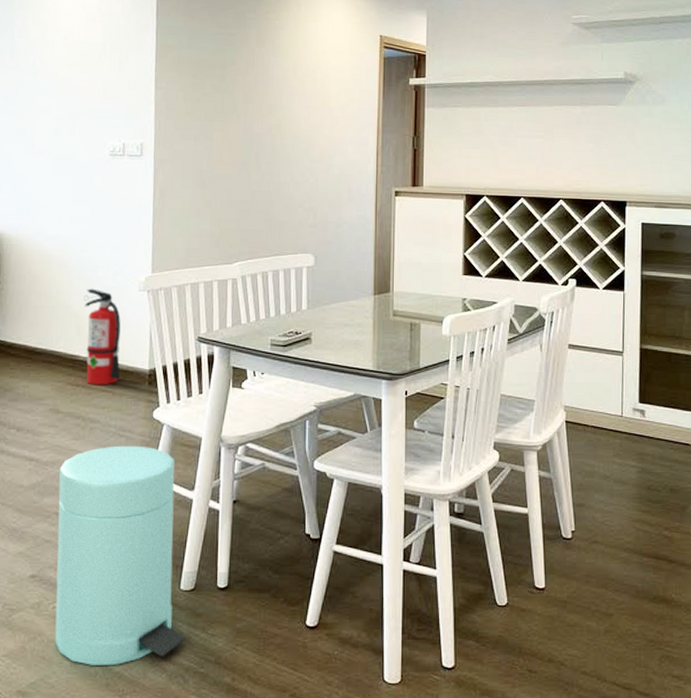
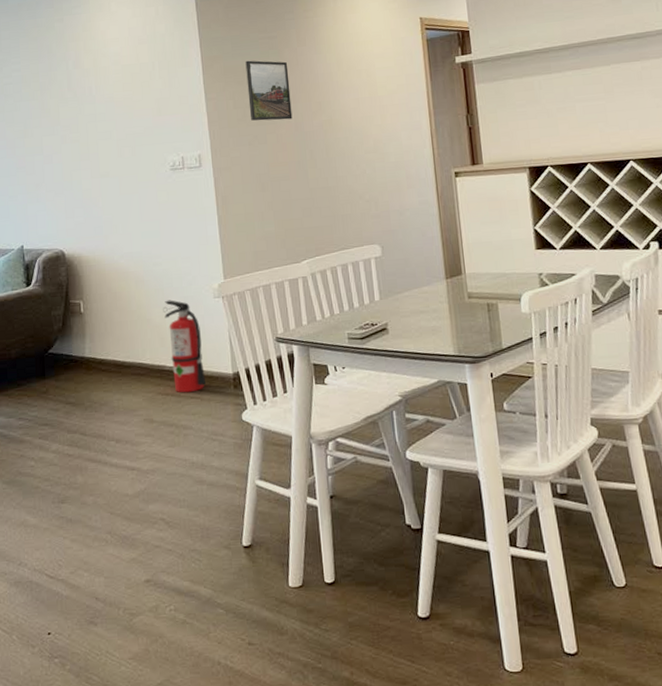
trash can: present [54,445,185,665] -> none [160,448,300,665]
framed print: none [199,54,244,119] -> present [245,60,293,121]

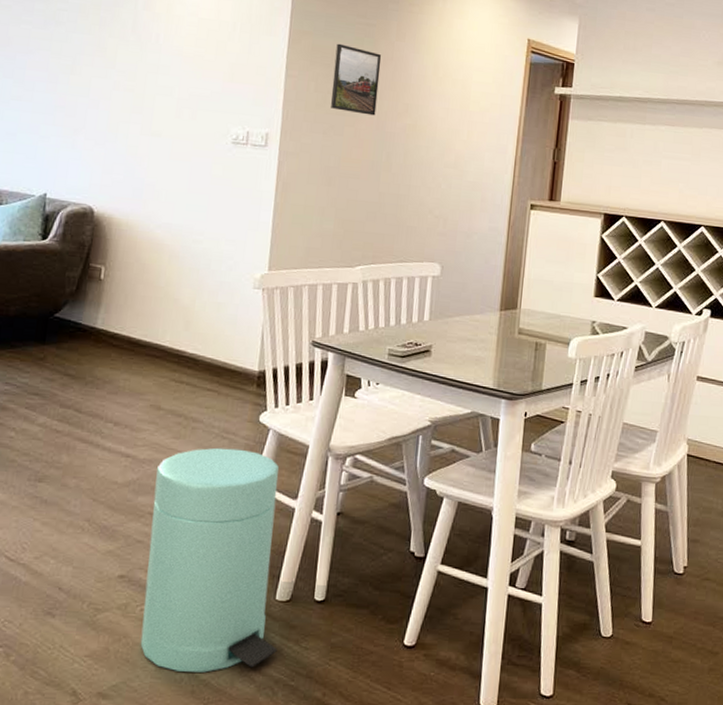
trash can: none [160,448,300,665] -> present [140,447,279,673]
fire extinguisher: present [163,300,205,393] -> none [192,282,233,384]

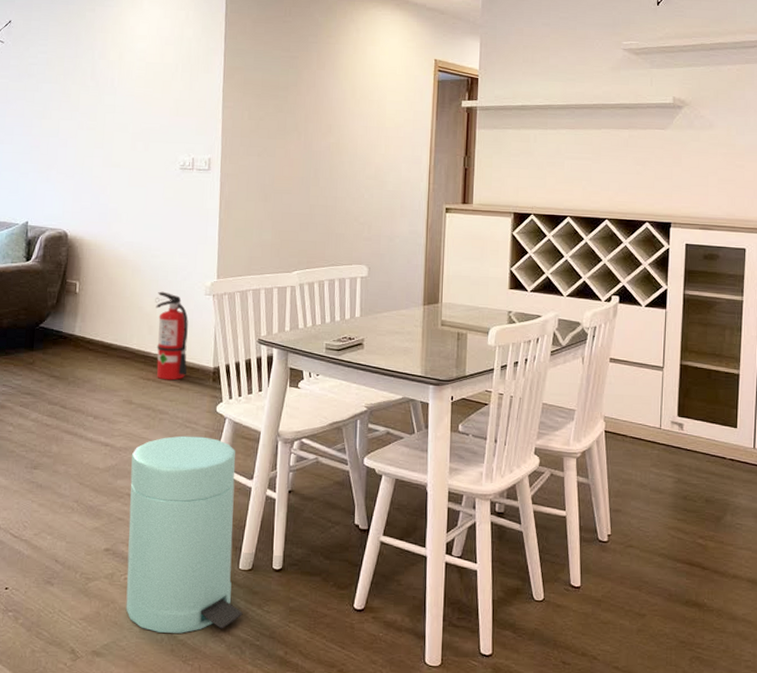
fire extinguisher: none [192,282,233,384] -> present [155,291,189,381]
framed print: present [330,43,382,116] -> none [262,75,305,137]

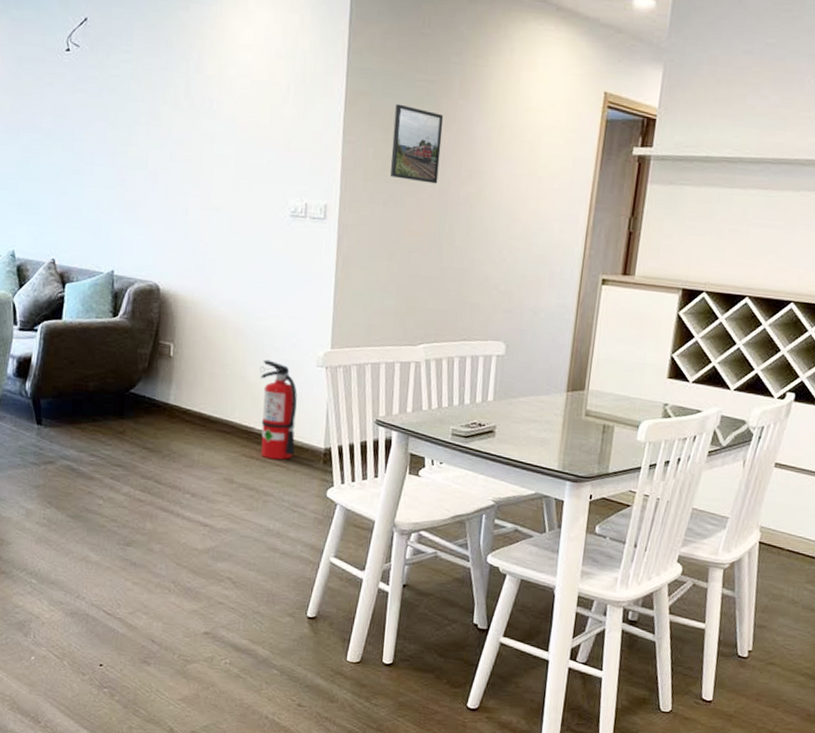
trash can: present [126,435,243,633] -> none [226,520,350,720]
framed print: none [262,75,305,137] -> present [390,103,444,184]

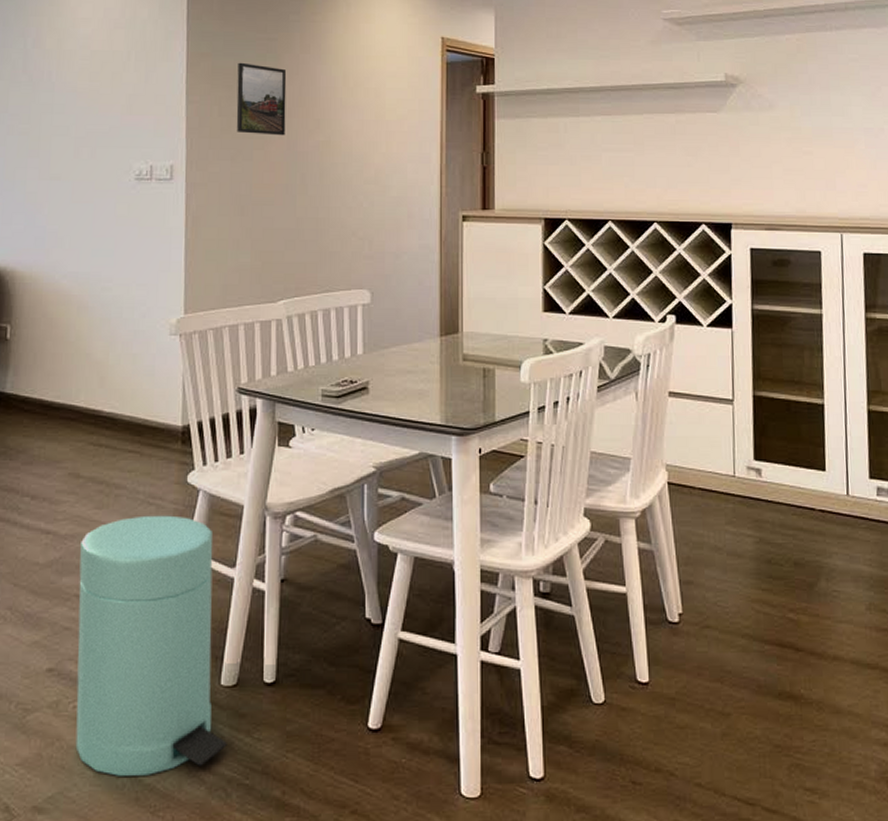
trash can: none [226,520,350,720] -> present [75,515,227,776]
fire extinguisher: present [260,359,297,460] -> none [107,333,149,445]

